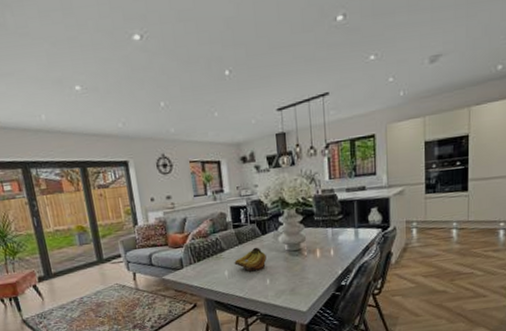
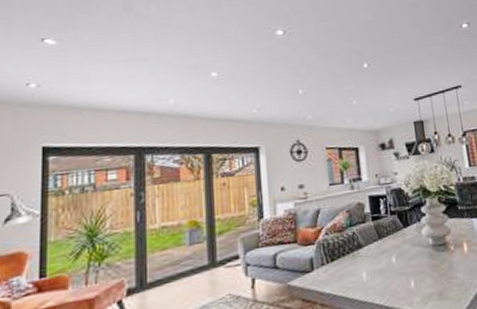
fruit: present [234,247,267,271] -> none [373,241,410,271]

